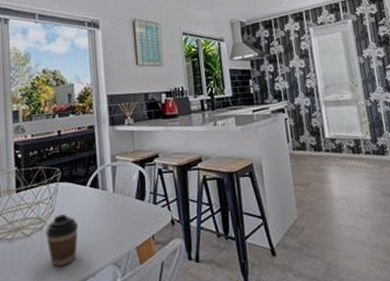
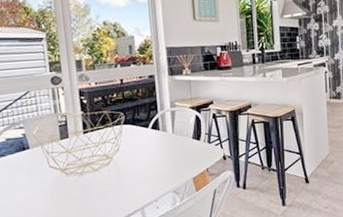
coffee cup: present [45,214,78,267] -> none [112,152,142,195]

